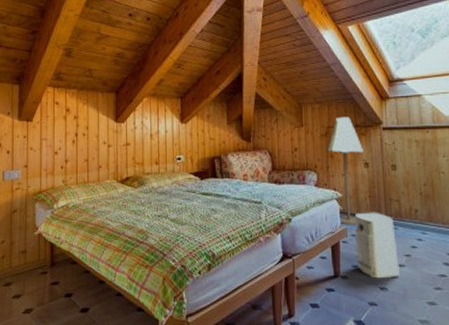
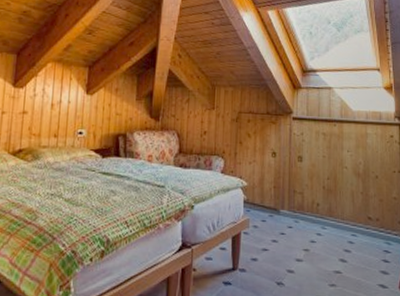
floor lamp: present [326,116,363,225] -> none [235,102,272,216]
air purifier: present [355,212,400,279] -> none [256,203,297,273]

